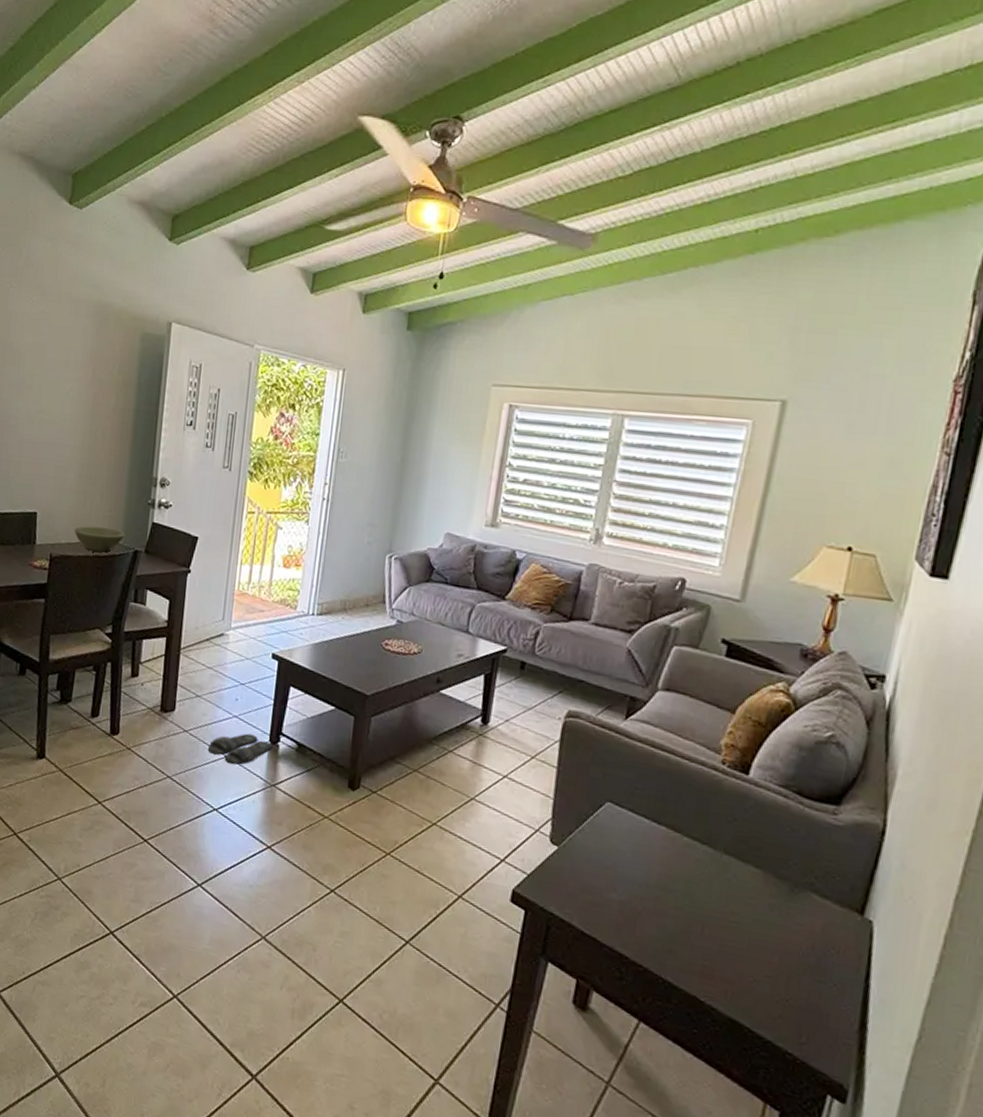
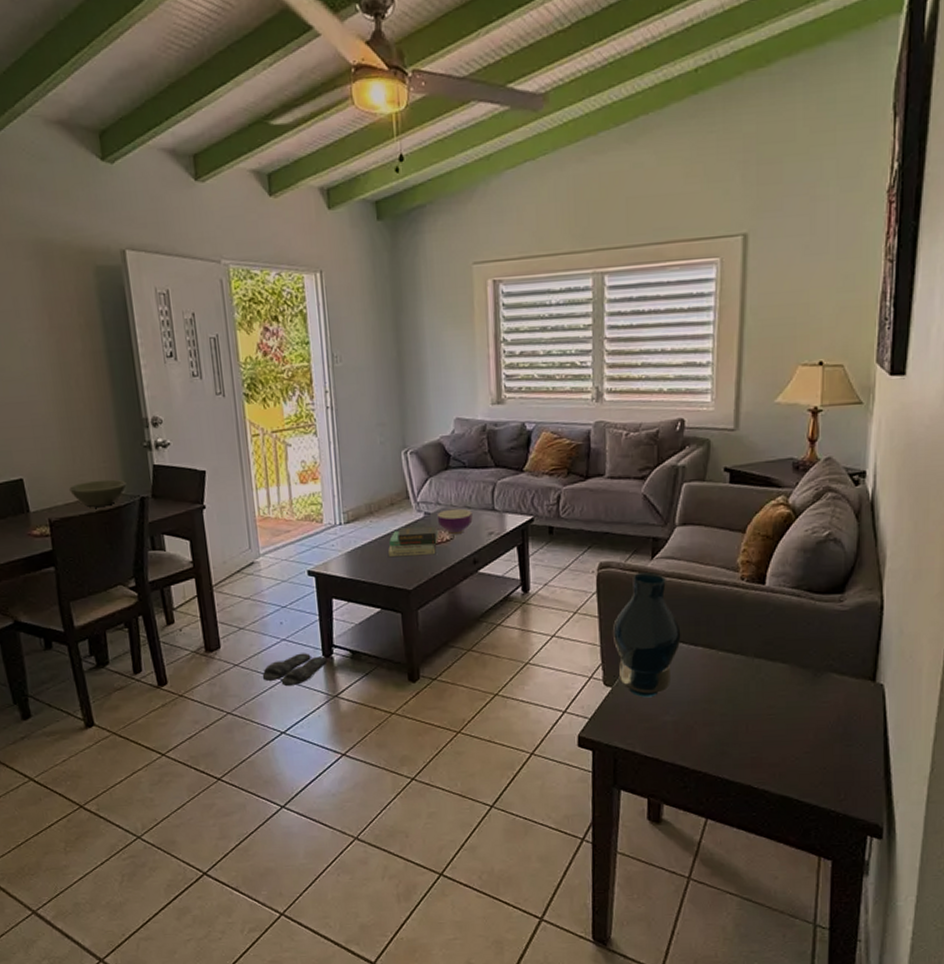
books: none [354,630,408,665] -> present [388,526,440,558]
bowl: none [408,621,445,650] -> present [436,508,473,535]
vase: none [567,730,645,869] -> present [612,571,681,698]

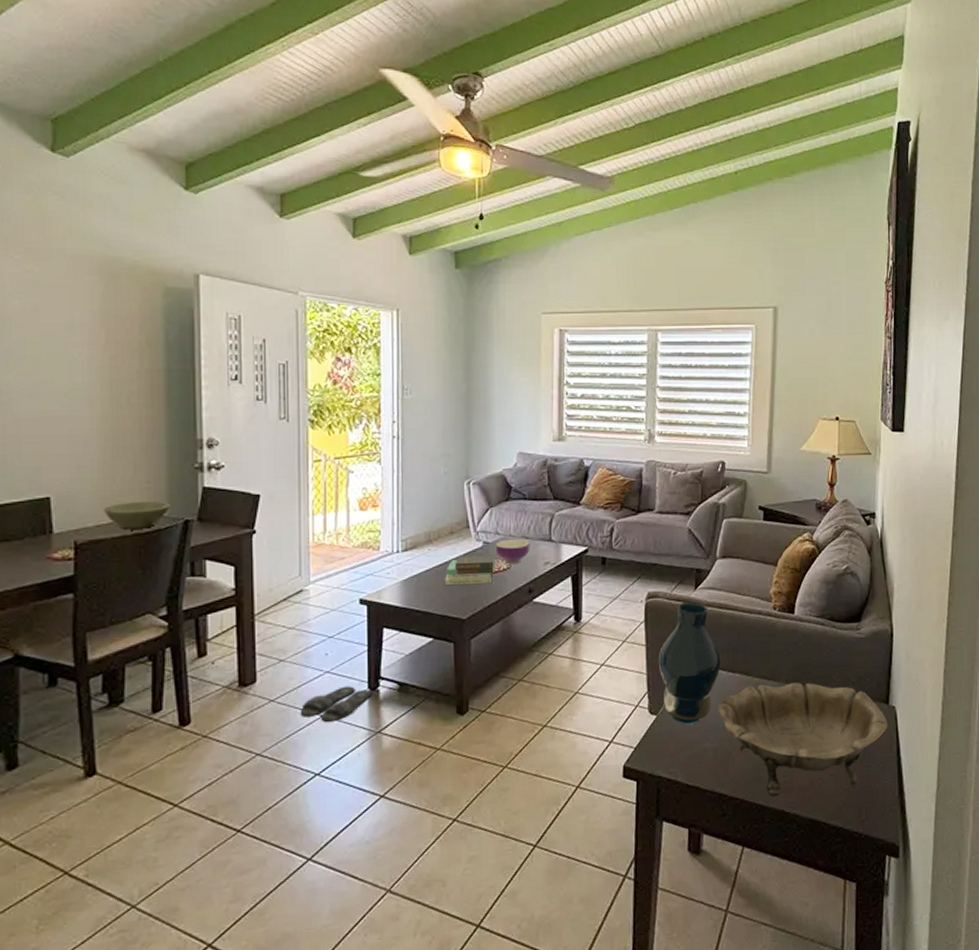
decorative bowl: none [676,657,873,772] -> present [716,682,888,797]

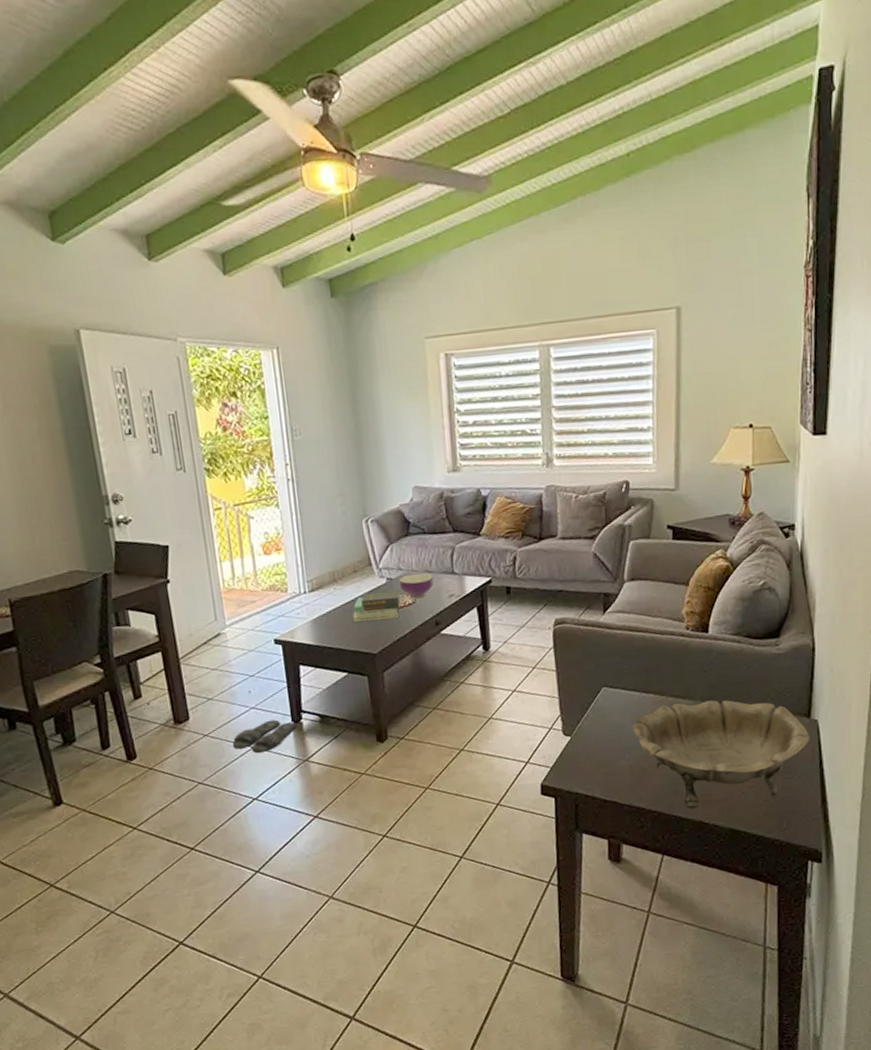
bowl: present [104,500,171,531] -> none [29,557,89,587]
vase: present [658,601,721,725] -> none [569,625,634,745]

